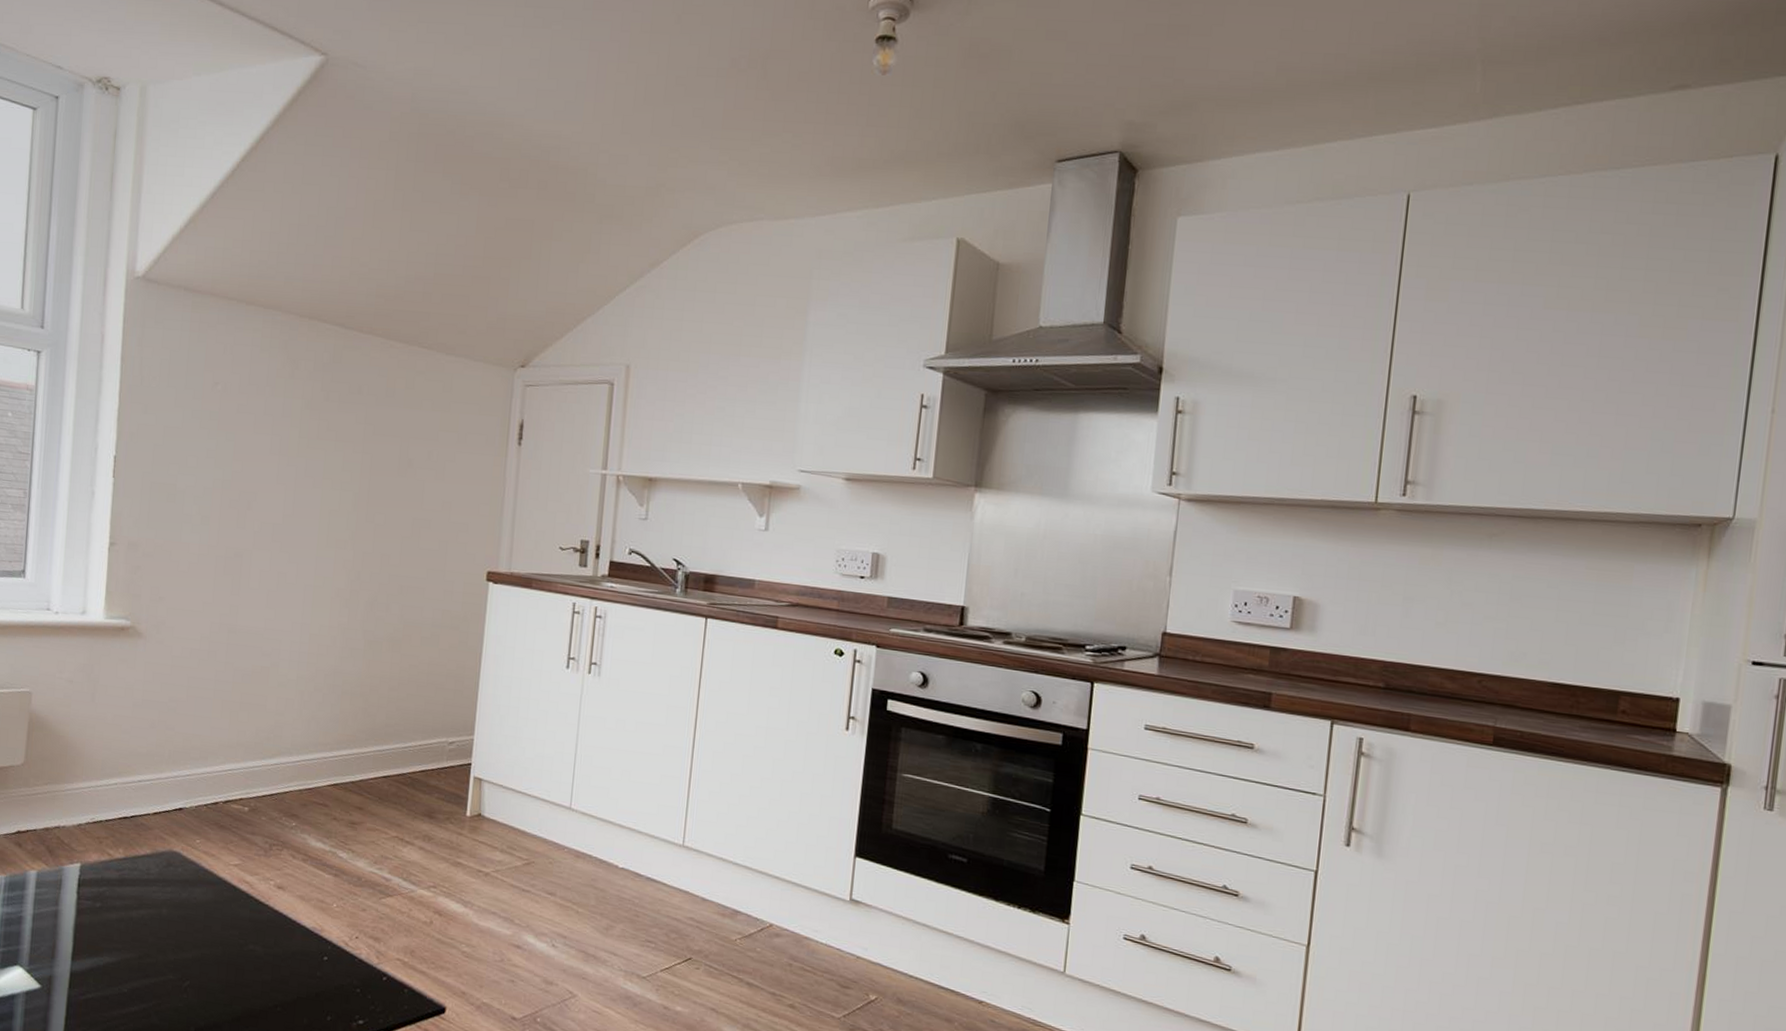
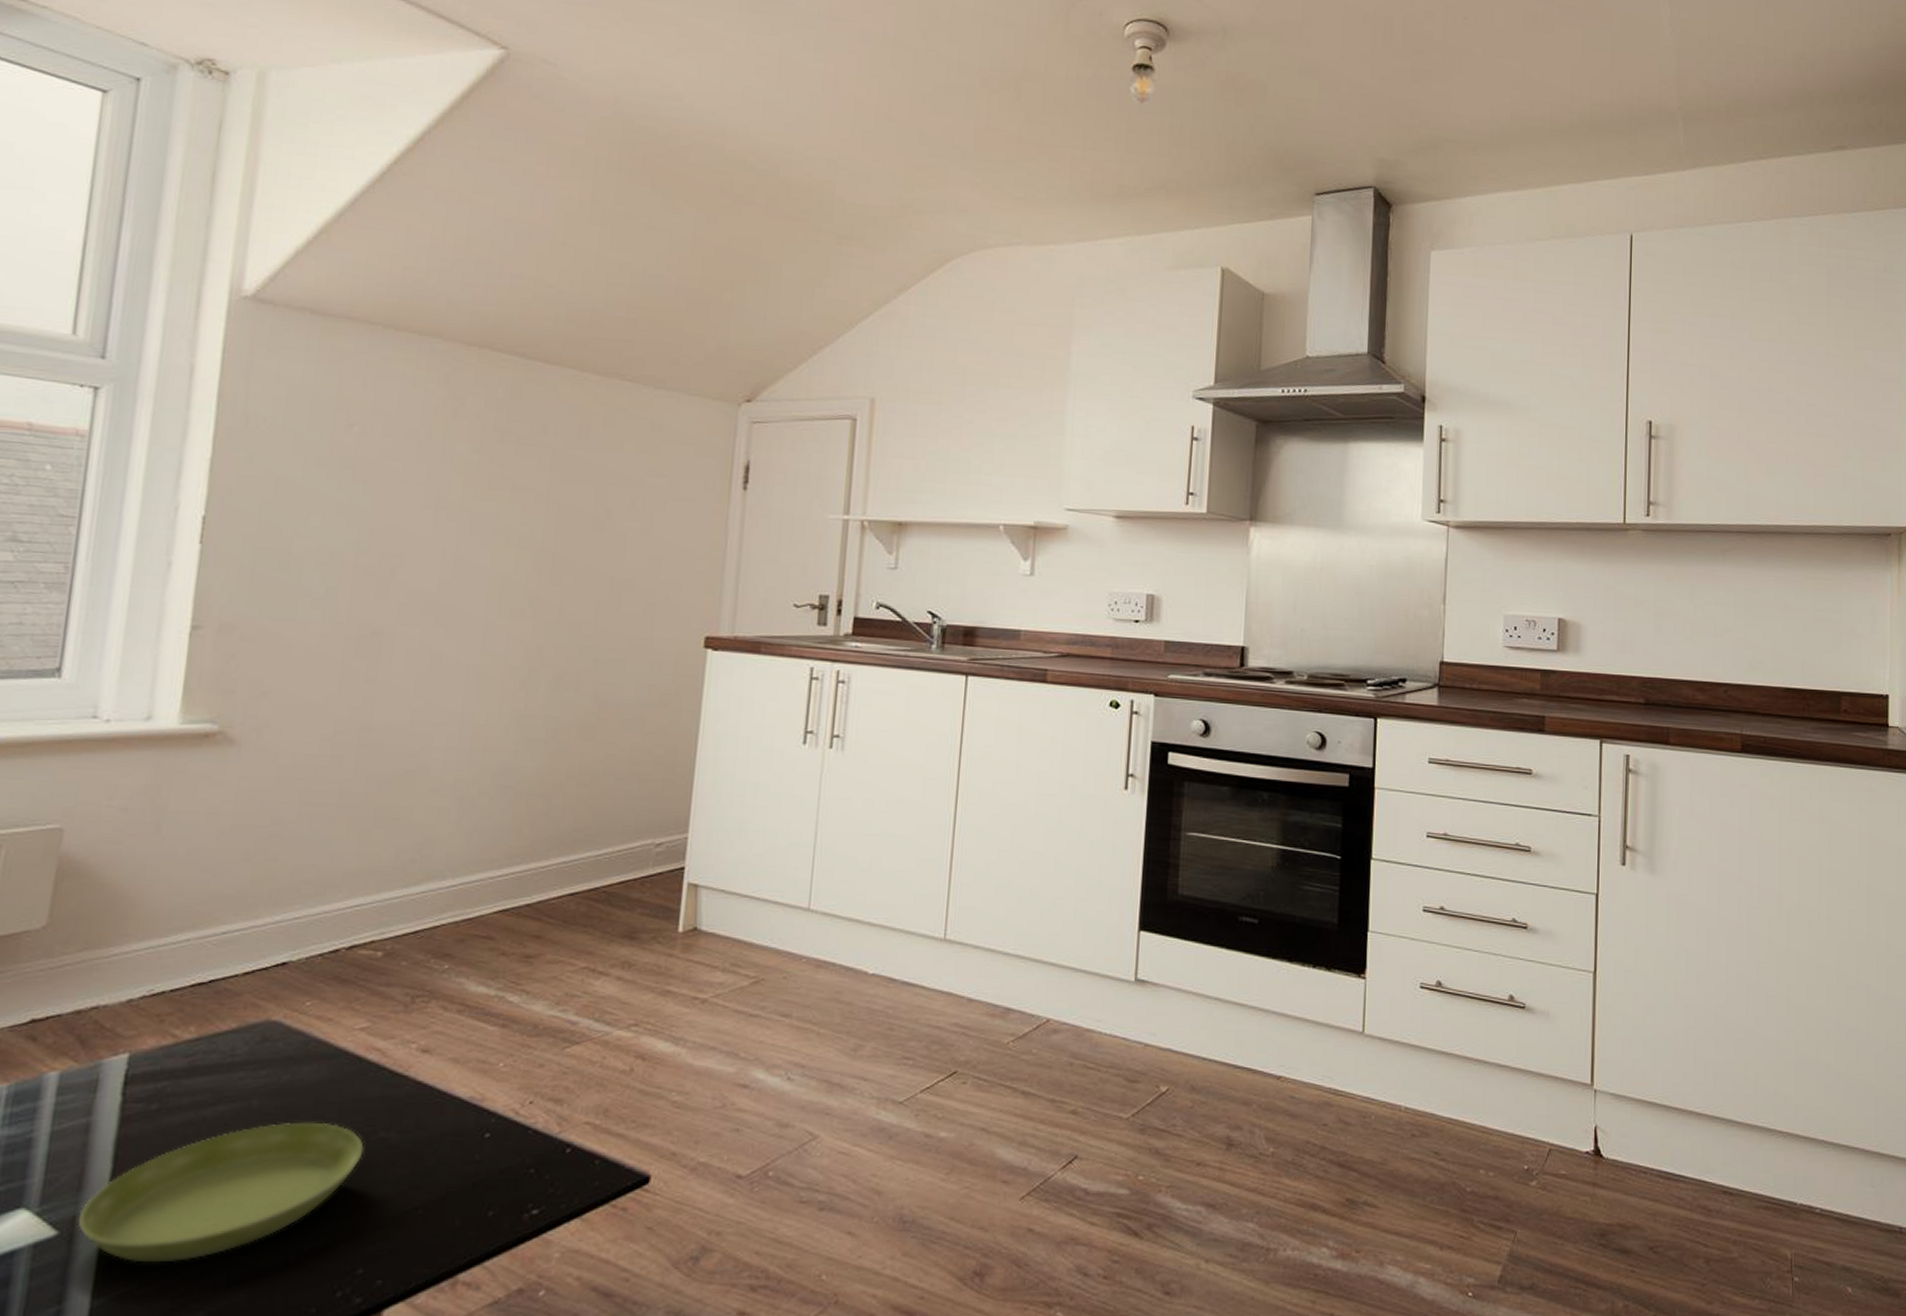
saucer: none [53,928,239,1020] -> present [77,1122,364,1263]

